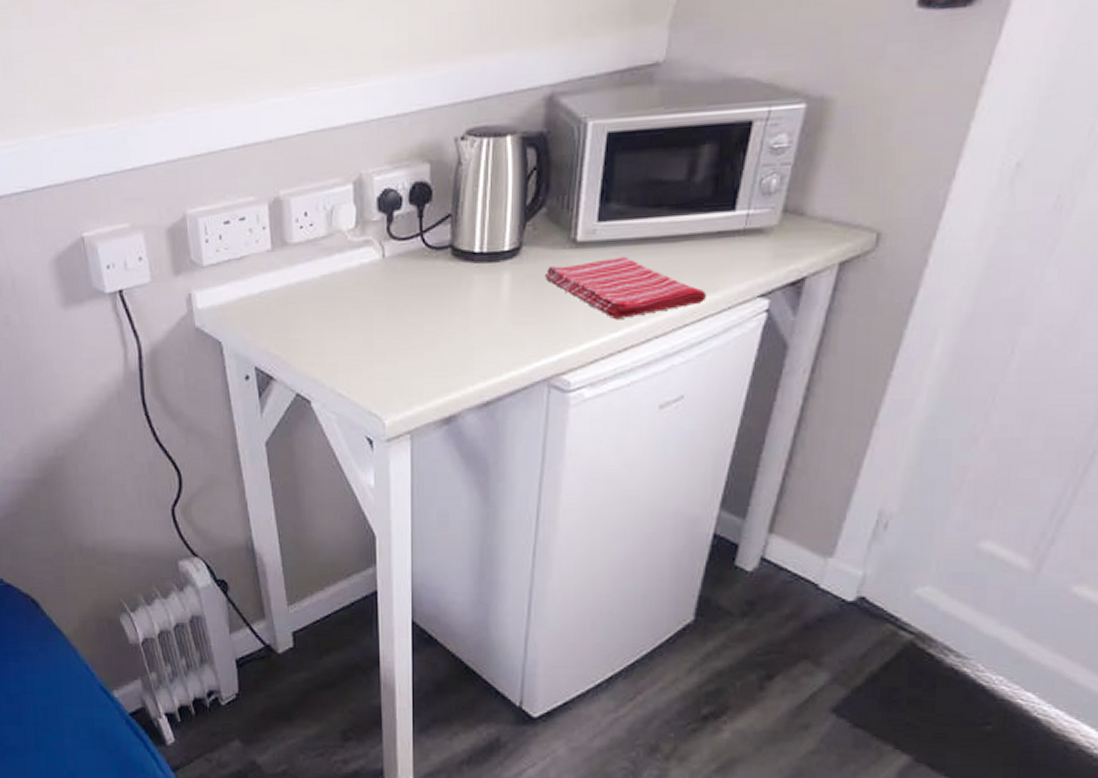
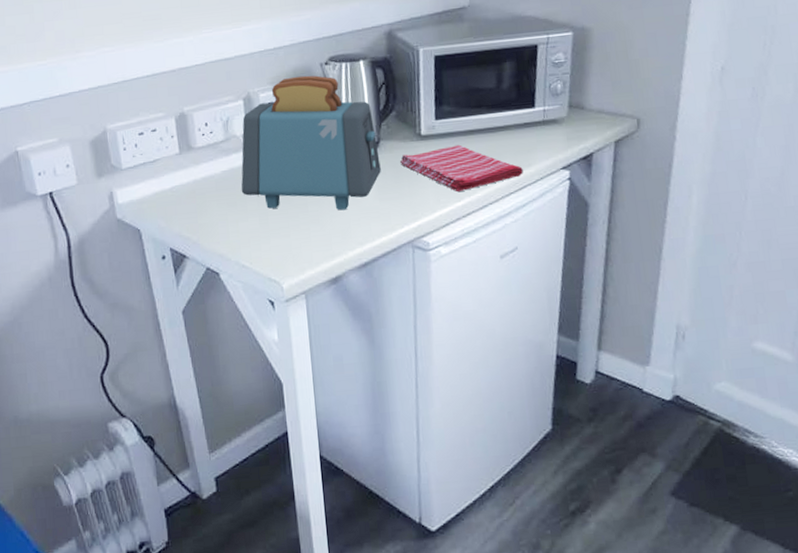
toaster: none [343,153,519,334] -> present [241,75,381,211]

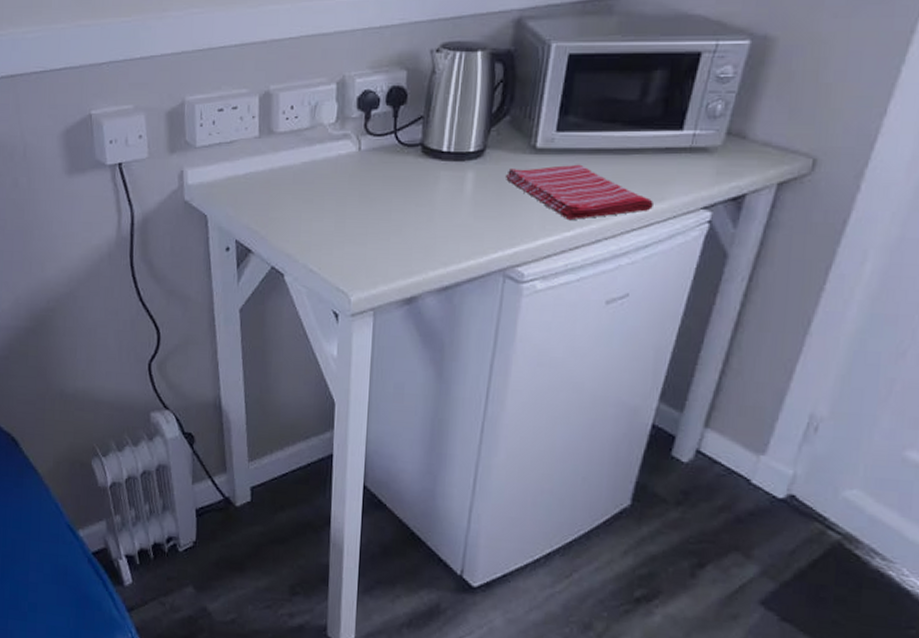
toaster: present [241,75,381,211] -> none [320,62,483,224]

